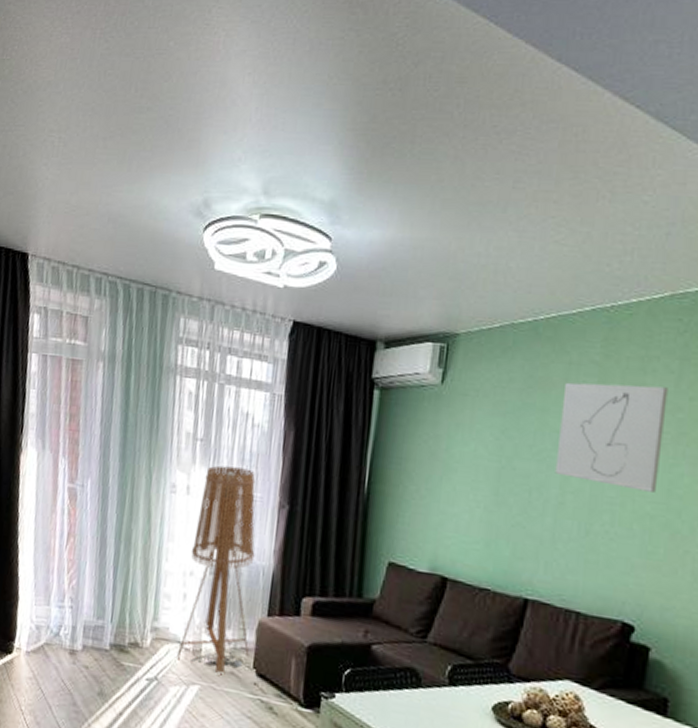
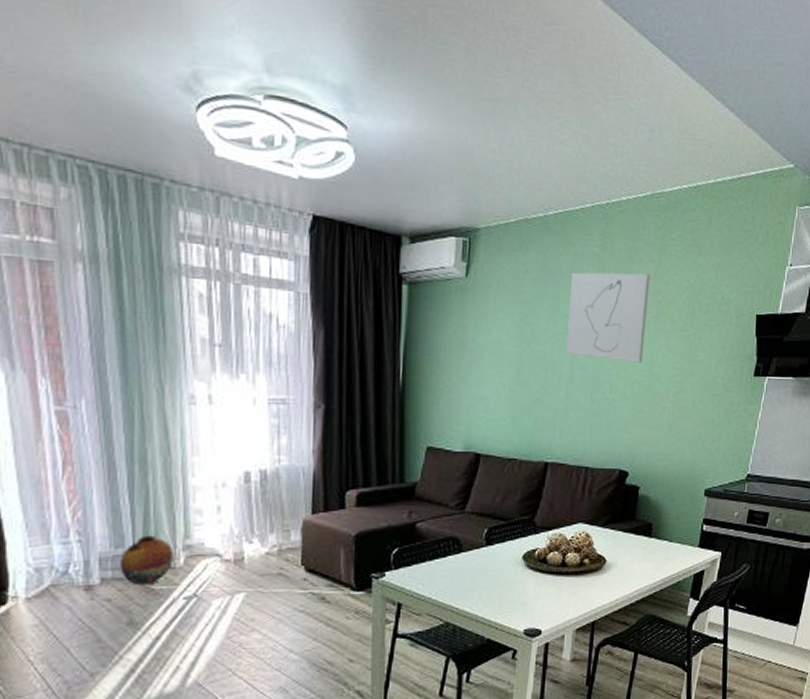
vase: none [98,611,143,660] -> present [120,535,174,585]
floor lamp: present [177,465,256,676] -> none [217,371,296,578]

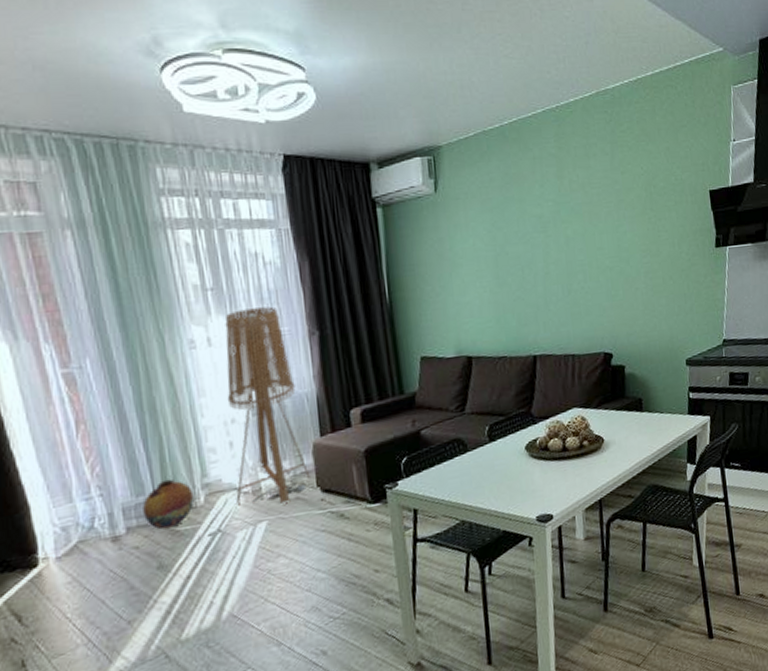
floor lamp: none [217,371,296,578] -> present [225,306,311,506]
wall art: present [566,272,650,363] -> none [533,167,611,252]

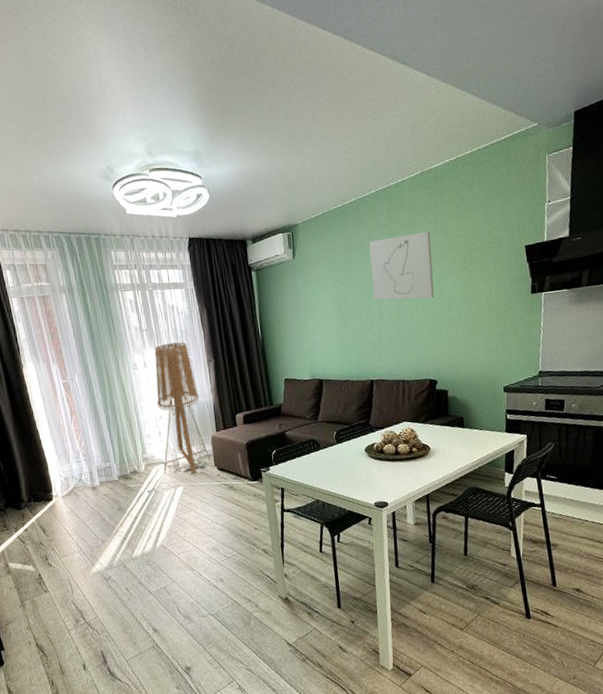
vase: present [143,478,195,530] -> none [109,453,139,485]
wall art: none [533,167,611,252] -> present [369,231,435,300]

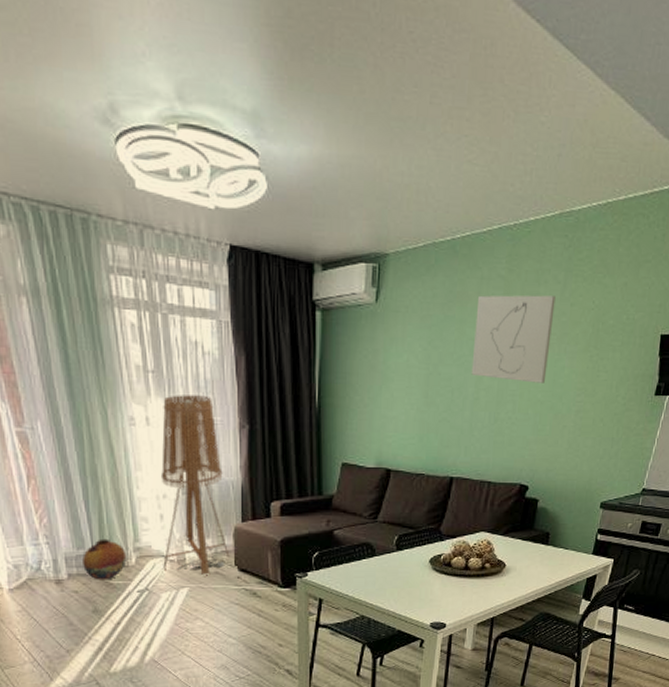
vase: none [109,453,139,485] -> present [82,538,127,580]

